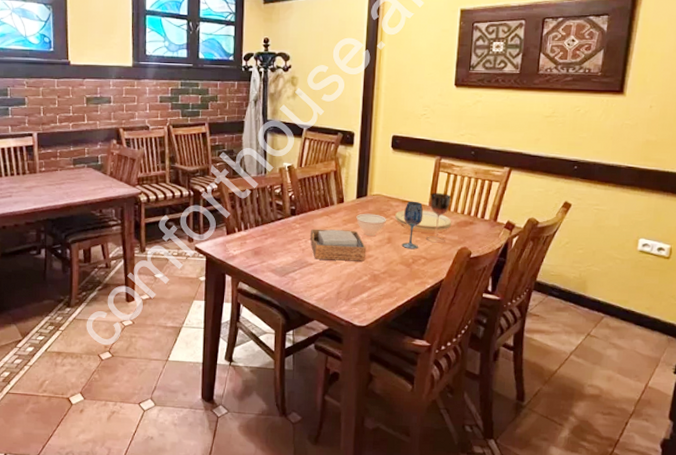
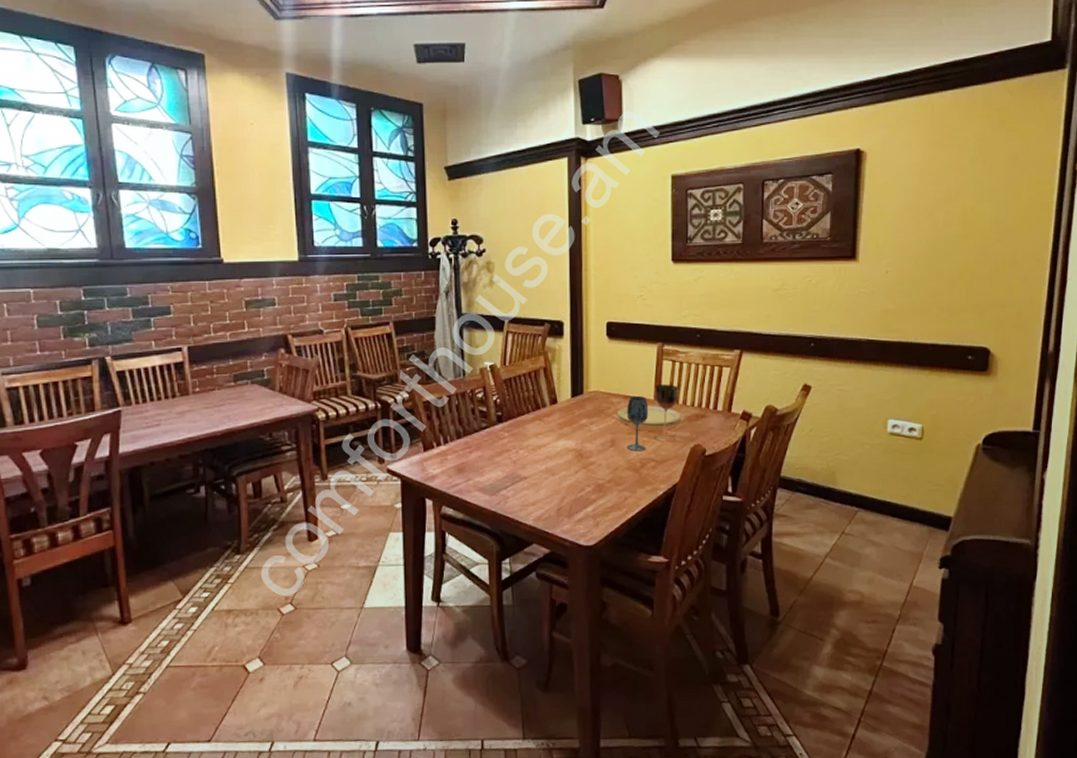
napkin holder: present [309,229,367,262] -> none [521,435,588,472]
bowl: present [356,213,387,237] -> none [573,413,608,441]

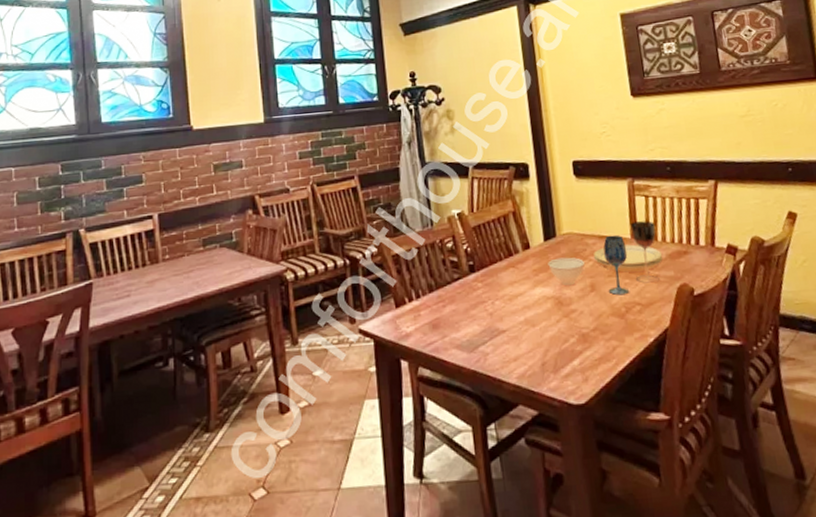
bowl: none [573,413,608,441] -> present [548,257,586,286]

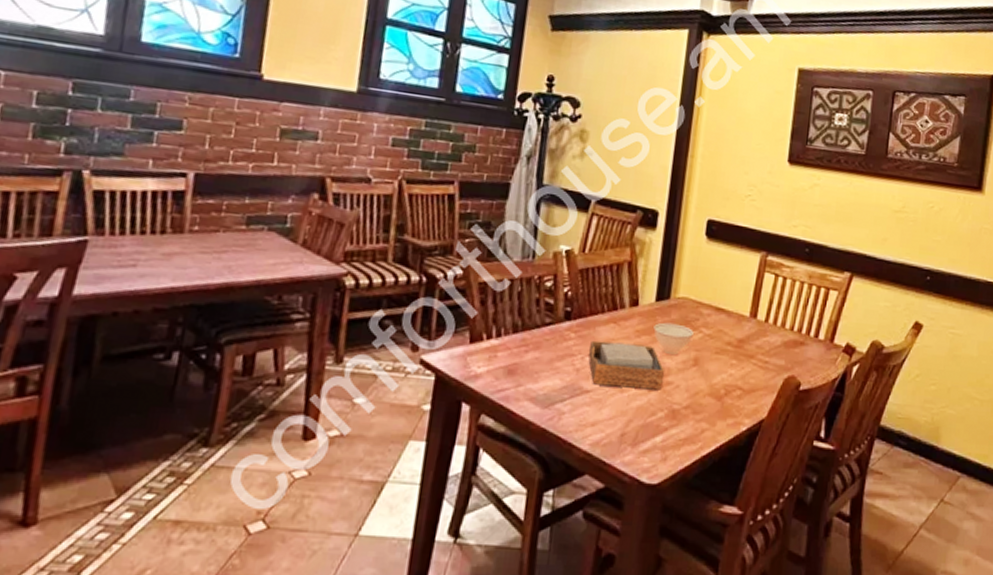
napkin holder: none [496,281,569,324] -> present [587,340,665,390]
plate: present [593,244,663,273] -> none [704,321,778,355]
wineglass: present [603,235,629,296] -> none [711,309,743,376]
wineglass: present [630,221,660,284] -> none [744,300,779,369]

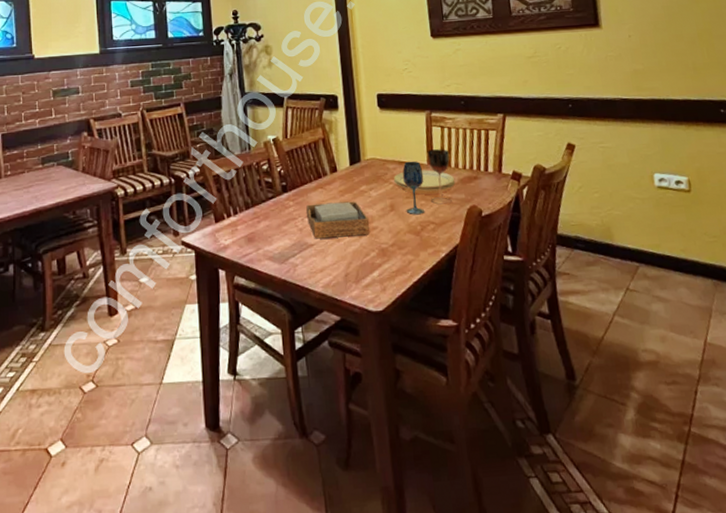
bowl: present [653,322,695,356] -> none [353,180,386,206]
plate: none [704,321,778,355] -> present [393,169,456,195]
wineglass: none [711,309,743,376] -> present [402,161,424,215]
wineglass: none [744,300,779,369] -> present [427,149,452,205]

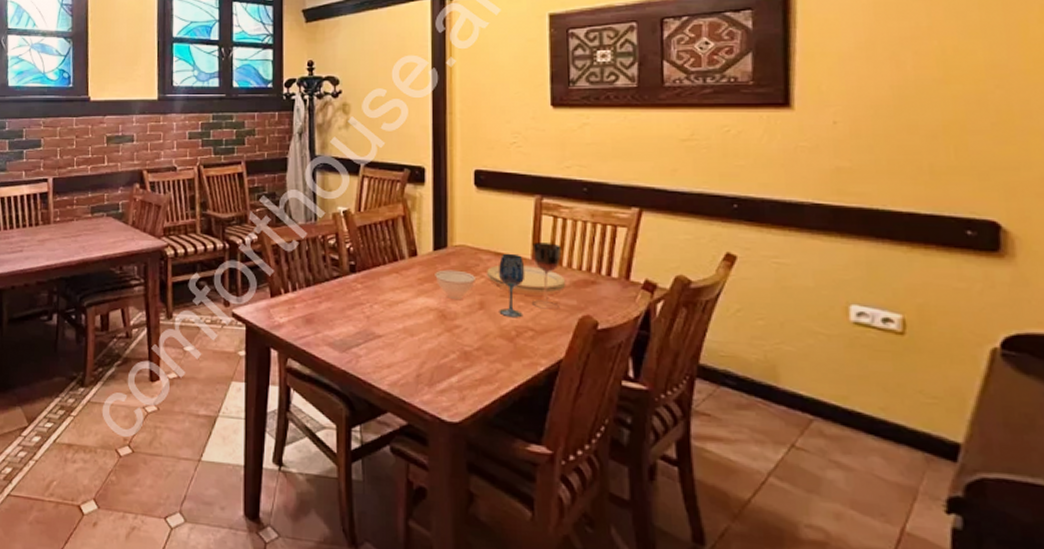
napkin holder: present [305,201,370,239] -> none [375,290,452,334]
bowl: none [353,180,386,206] -> present [435,269,477,301]

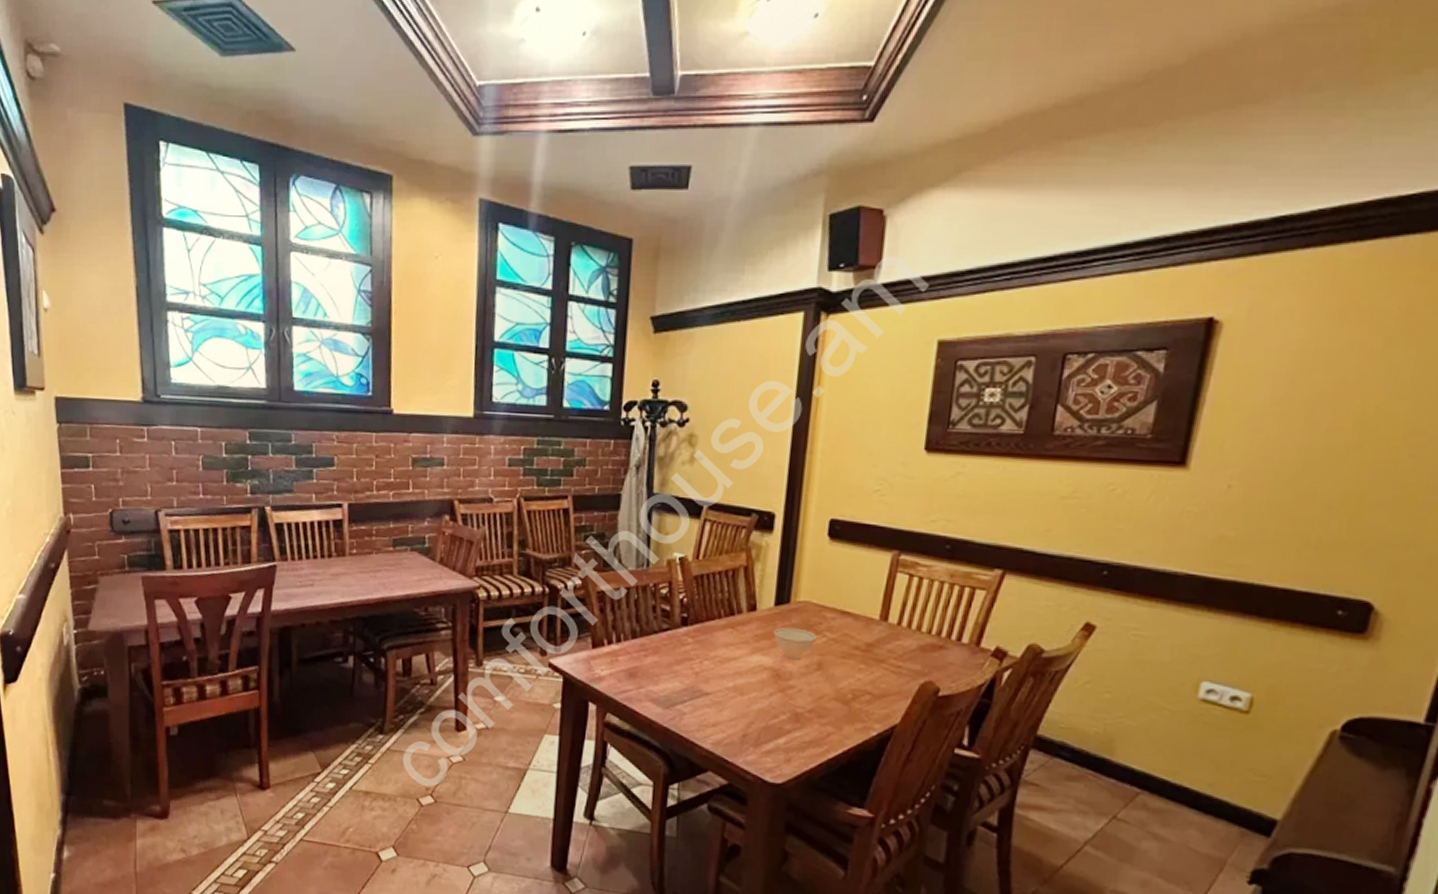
plate: present [486,265,566,296] -> none [828,625,913,659]
wineglass: present [498,253,526,318] -> none [837,612,872,681]
wineglass: present [532,242,562,310] -> none [874,602,914,674]

